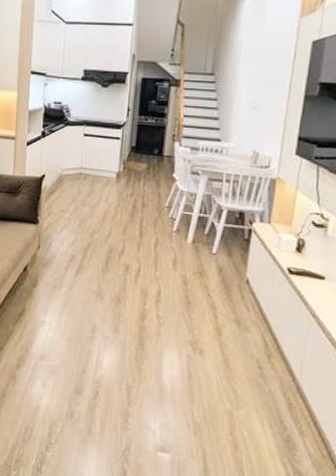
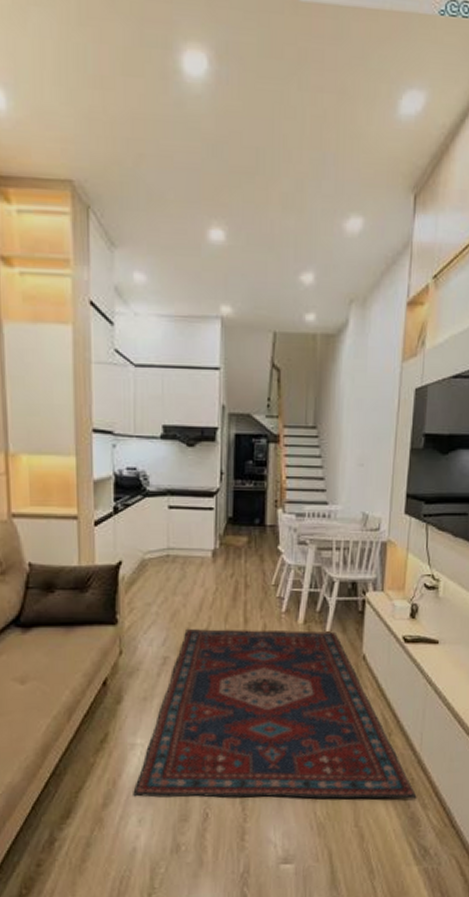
rug: none [40,234,294,423] -> present [133,628,417,799]

